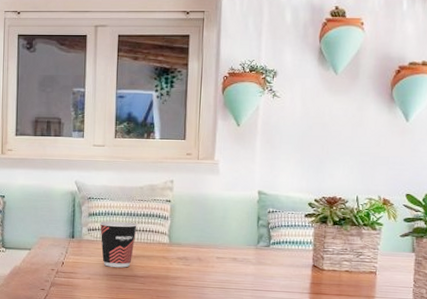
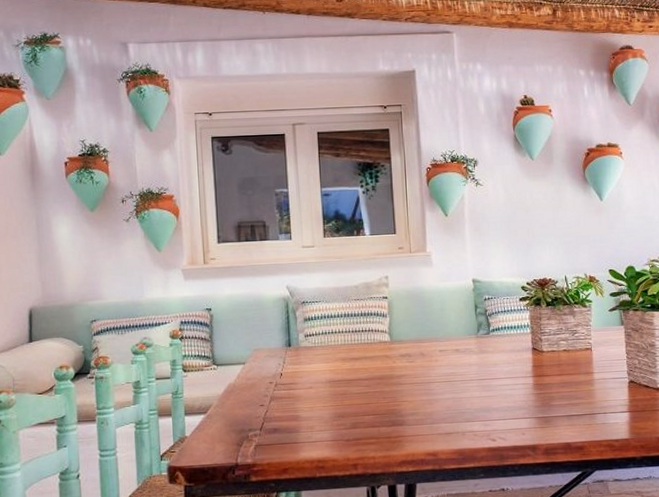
cup: present [99,221,137,268] -> none [316,323,356,373]

